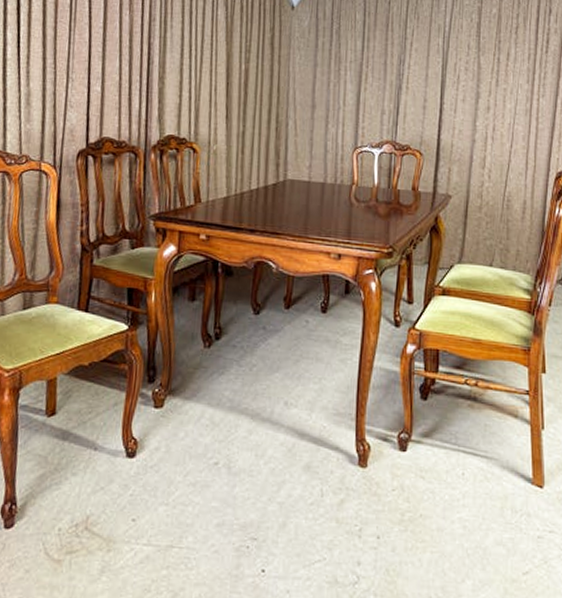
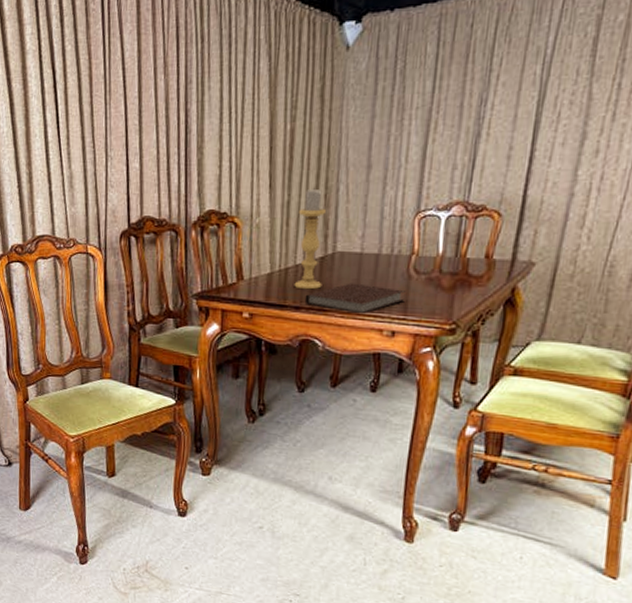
candle holder: none [249,121,277,214] -> present [294,188,326,290]
notebook: none [259,208,348,237] -> present [304,283,405,313]

